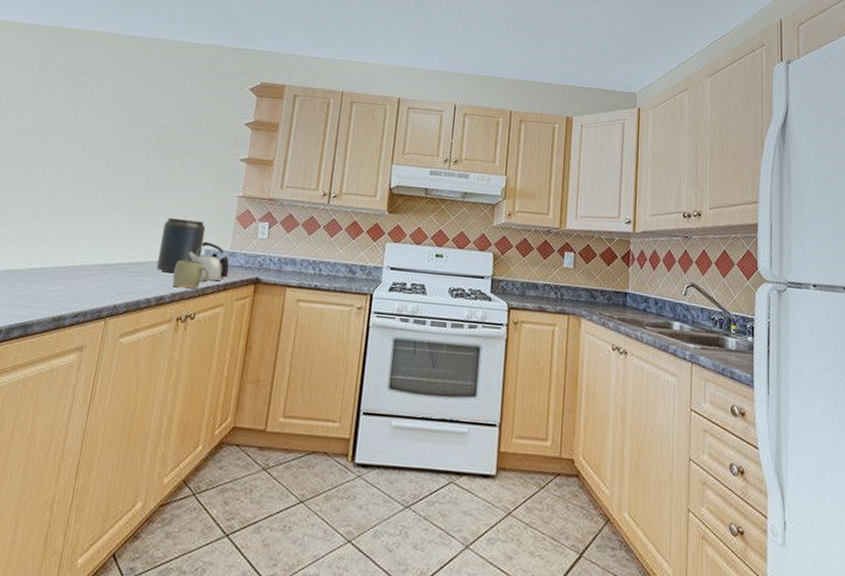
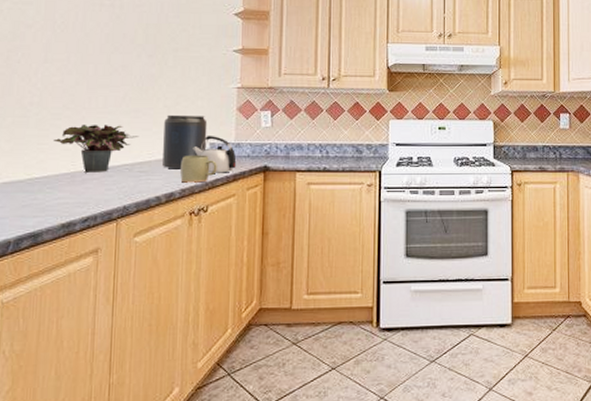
potted plant: none [57,220,139,270] -> present [53,125,140,173]

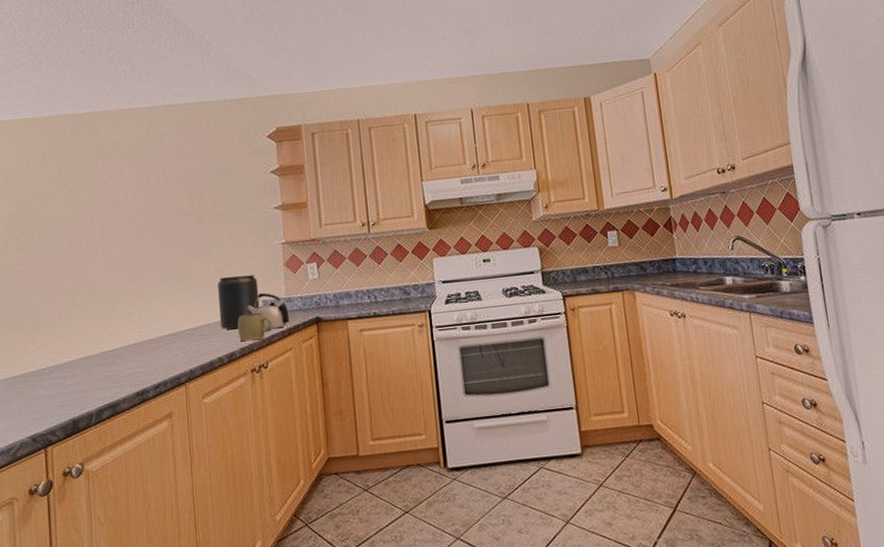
potted plant: present [53,125,140,173] -> none [119,292,197,341]

